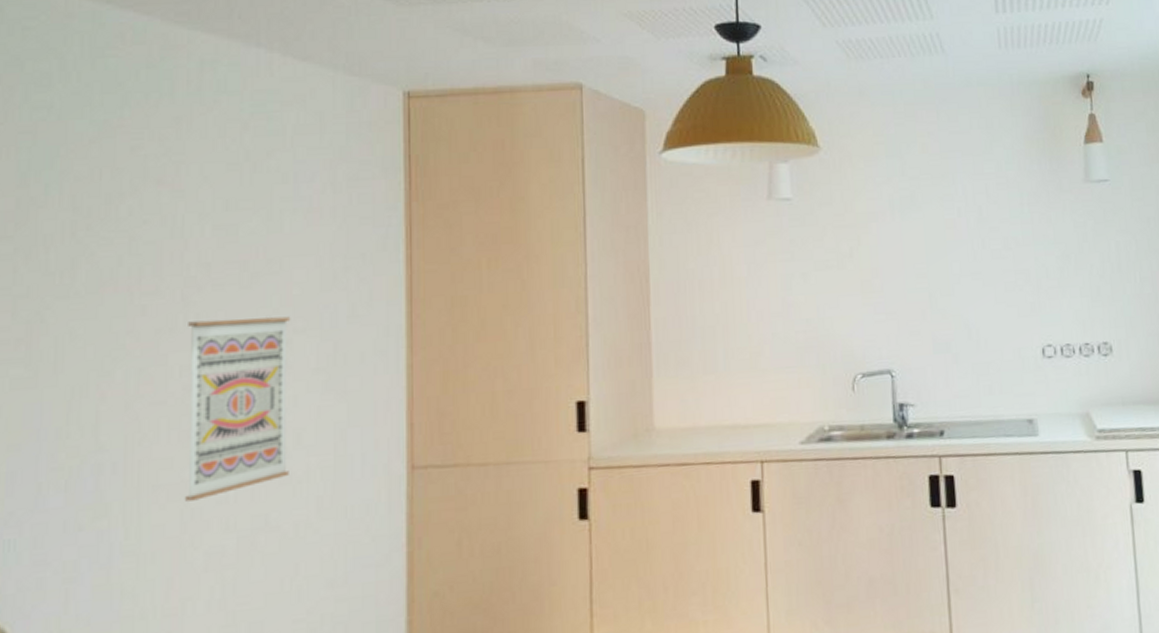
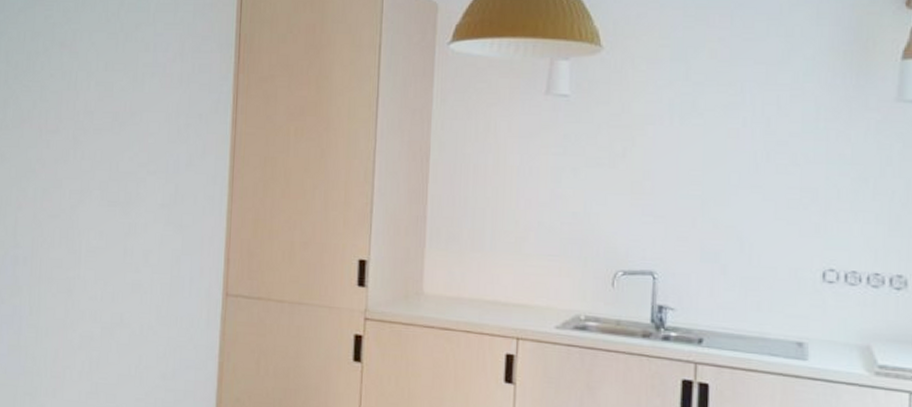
wall art: present [184,316,291,502] -> none [68,156,146,295]

